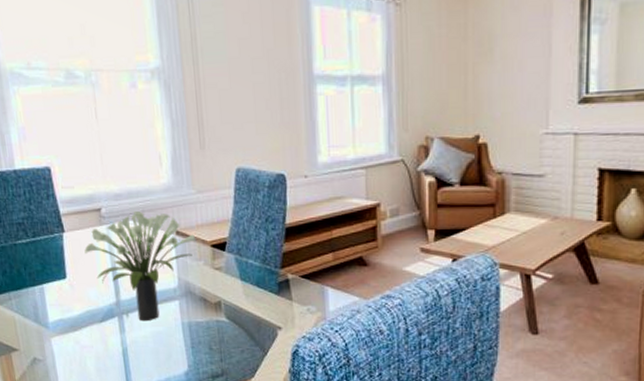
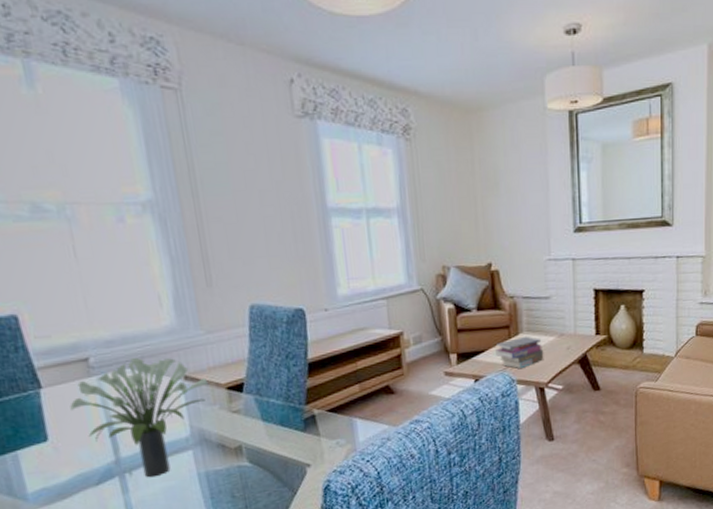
books: none [478,216,533,252] -> present [495,336,544,369]

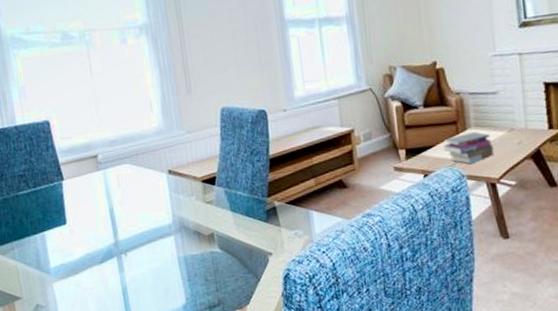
flower arrangement: present [70,358,209,477] -> none [83,155,188,258]

